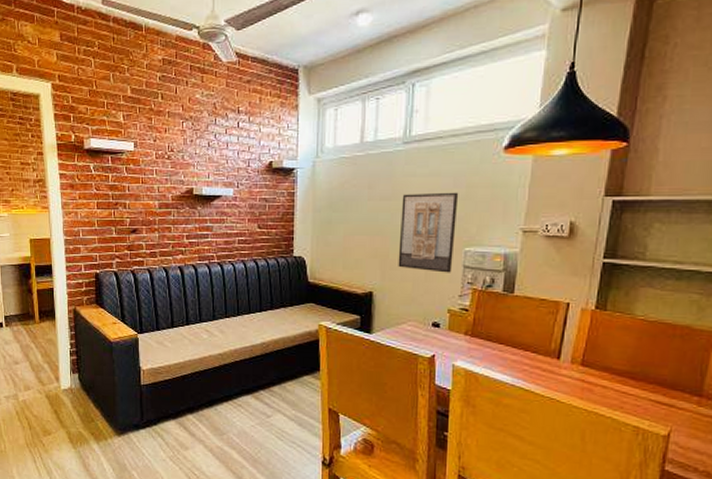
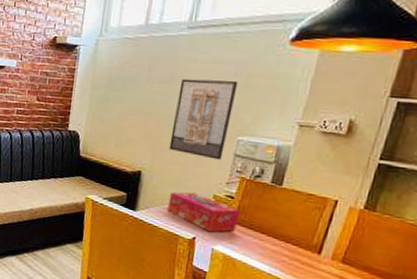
tissue box: none [403,308,476,348] -> present [167,192,240,232]

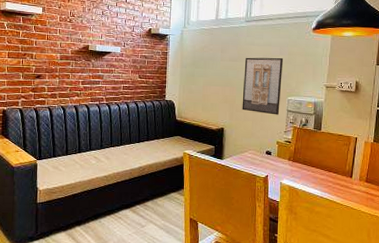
tissue box: present [167,192,240,232] -> none [245,141,296,170]

